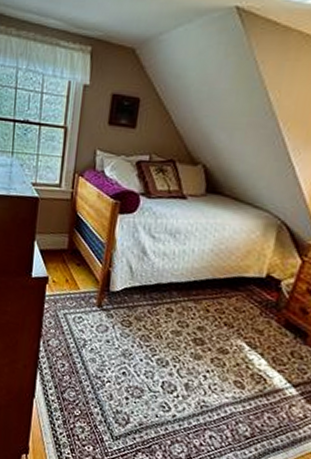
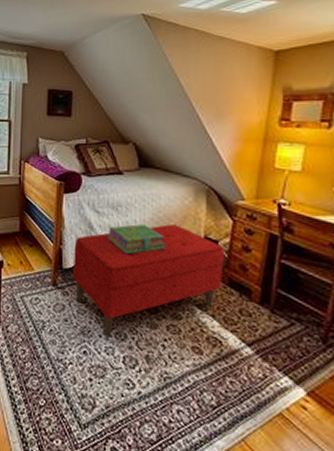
bench: none [119,257,287,363] -> present [72,224,225,338]
stack of books: none [160,254,223,285] -> present [107,224,166,255]

